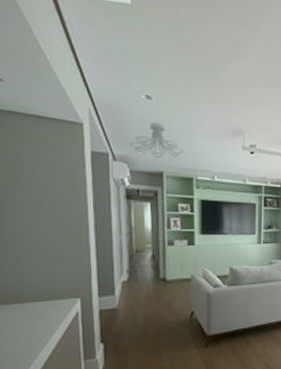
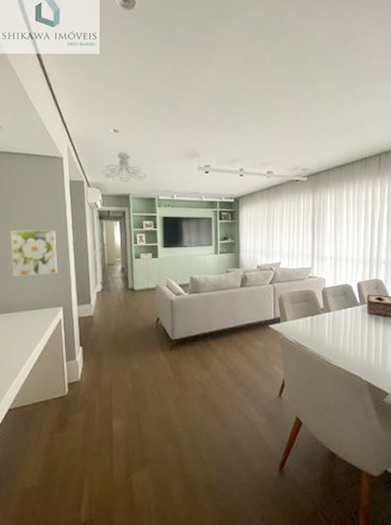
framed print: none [15,206,75,262] -> present [10,230,58,277]

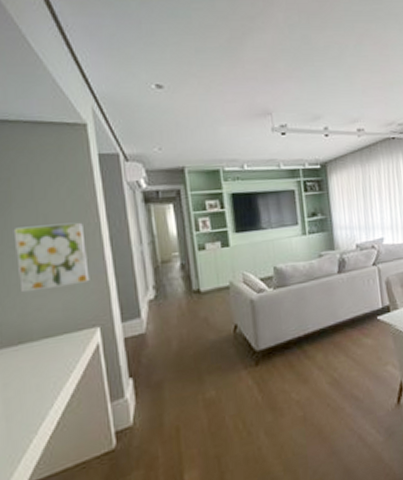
ceiling light fixture: present [100,152,147,182] -> none [142,113,206,152]

